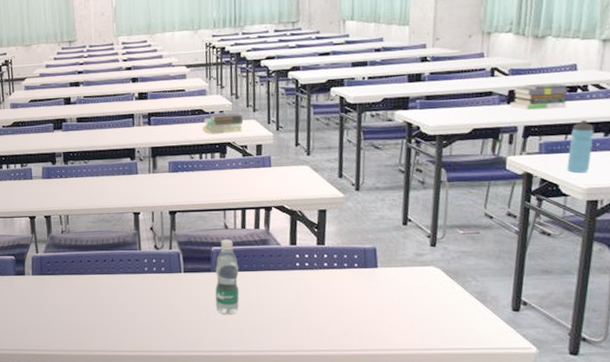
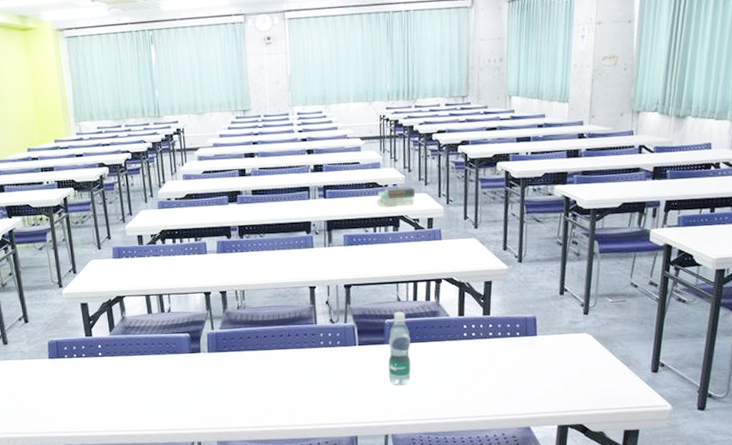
books: present [510,83,568,110] -> none [654,160,703,186]
water bottle: present [567,120,594,174] -> none [701,196,724,245]

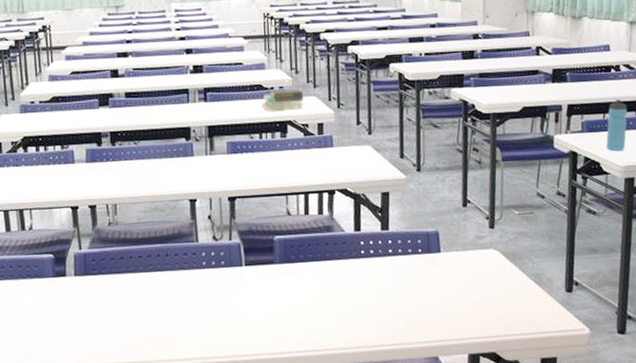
bottle: present [388,312,411,386] -> none [278,227,304,312]
water bottle: none [701,196,724,245] -> present [606,100,628,152]

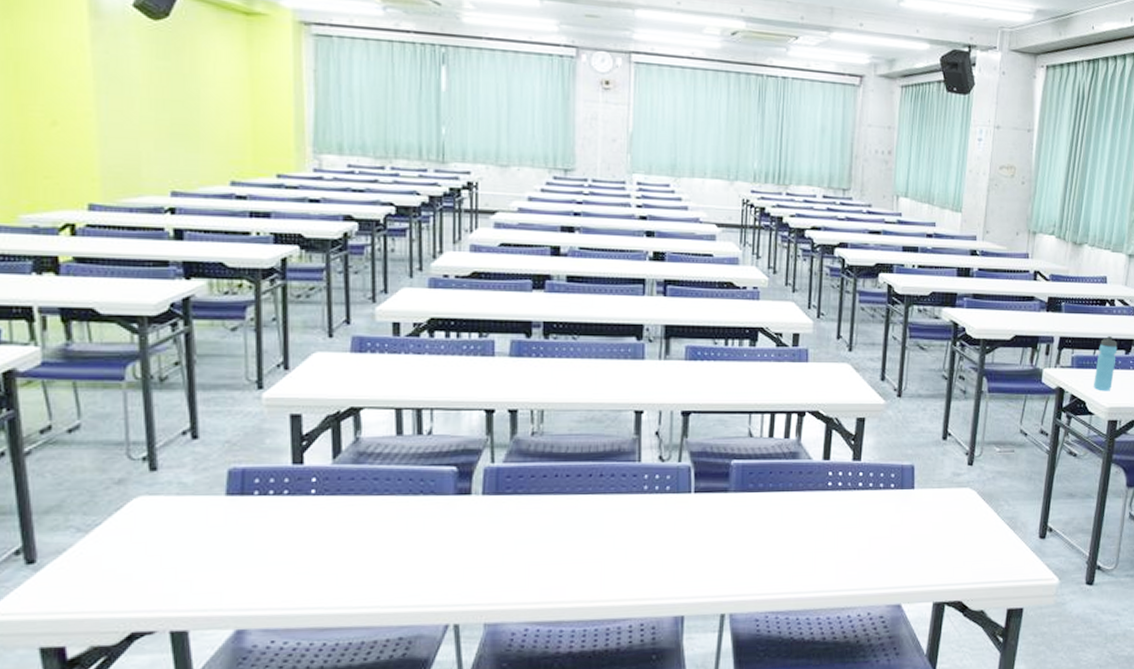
books: present [261,89,304,111] -> none [730,290,780,315]

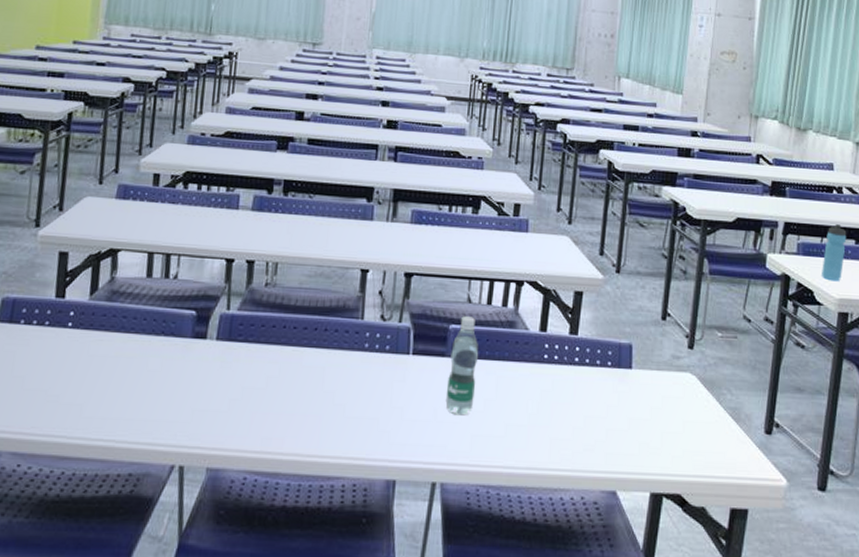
bottle: none [730,451,763,548] -> present [445,316,480,416]

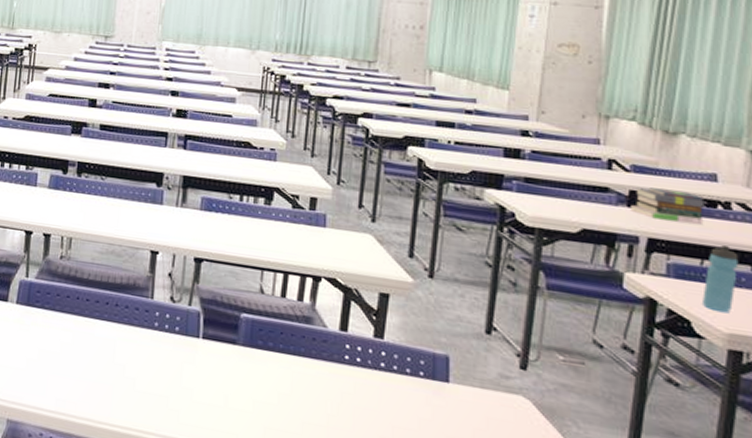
bottle: present [445,316,480,416] -> none [237,306,273,406]
books: none [772,178,825,207] -> present [631,188,705,224]

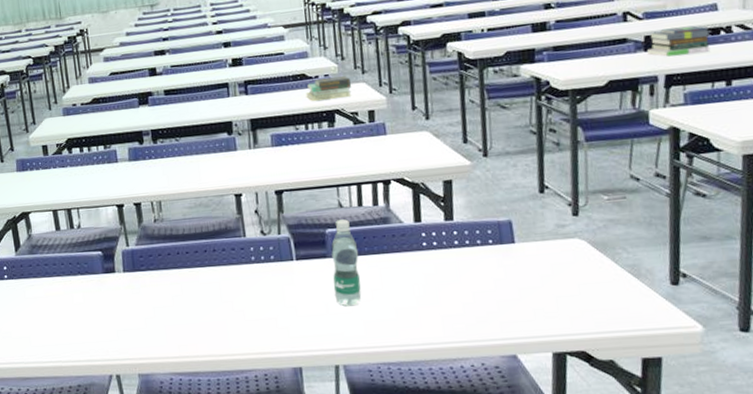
bottle: none [237,306,273,406] -> present [331,219,362,307]
books: none [247,150,298,177] -> present [305,76,352,101]
water bottle: present [702,245,739,313] -> none [716,65,744,125]

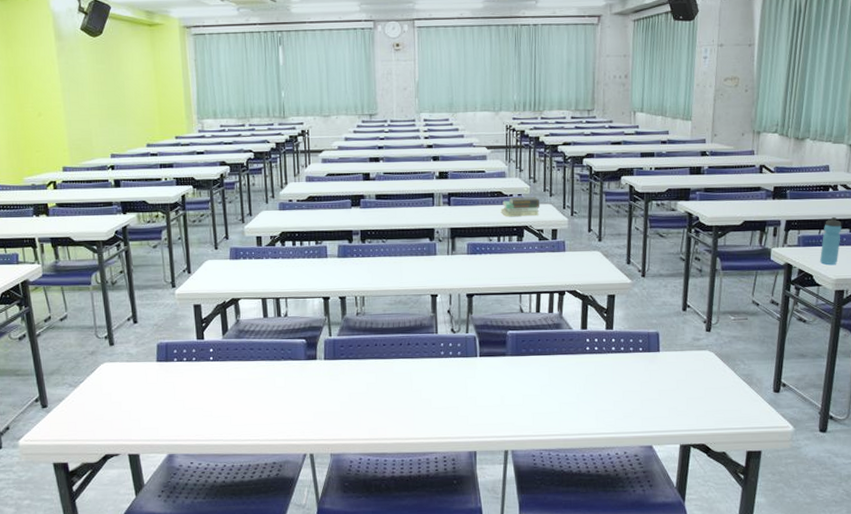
bottle: present [331,219,362,307] -> none [509,323,533,400]
books: present [647,25,710,57] -> none [775,182,822,205]
water bottle: none [716,65,744,125] -> present [820,217,842,265]

